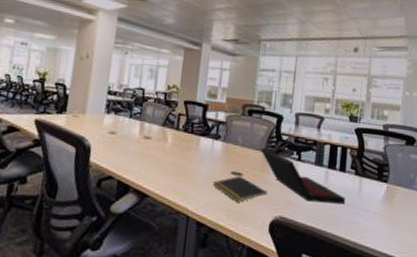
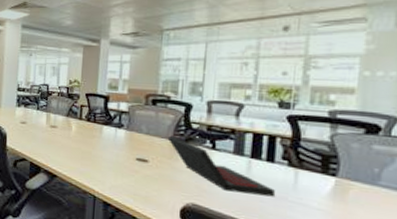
notepad: present [213,175,267,202] -> none [118,162,176,187]

